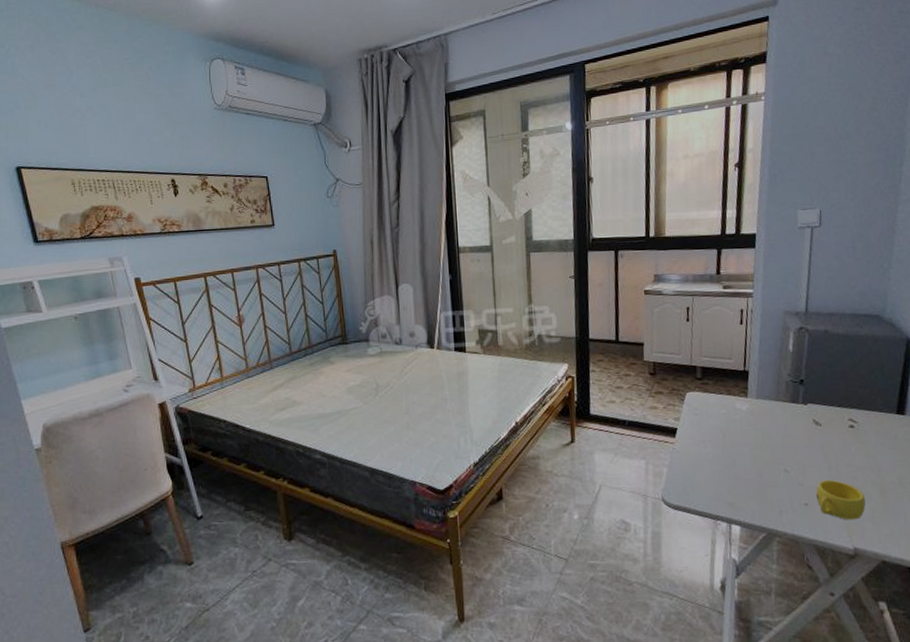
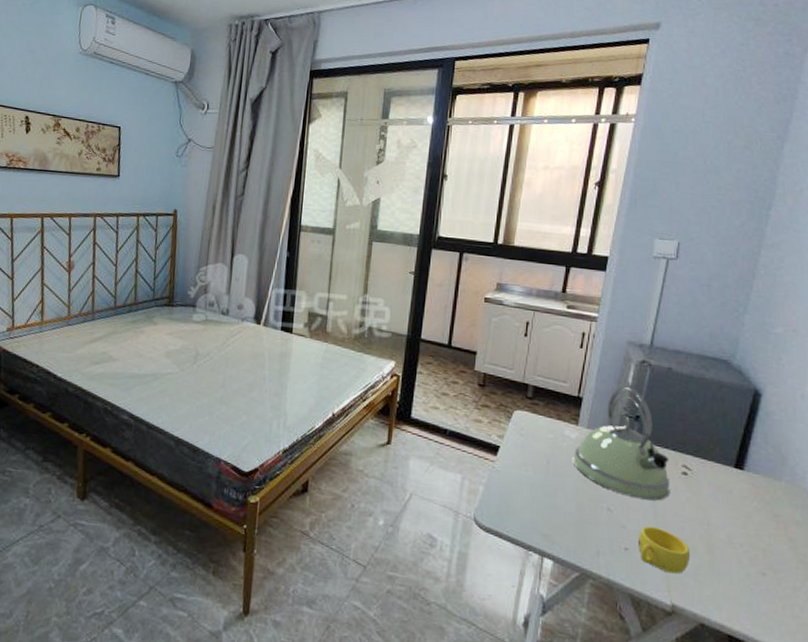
kettle: none [745,355,840,457] -> present [571,387,670,501]

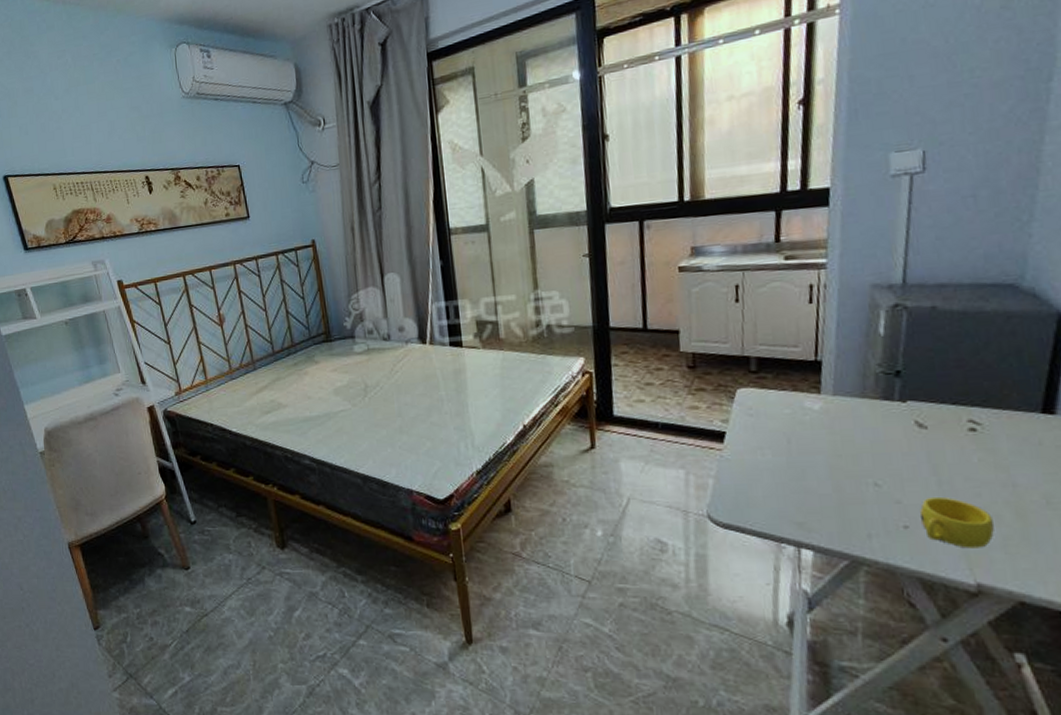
kettle: present [571,387,670,501] -> none [818,339,956,468]

